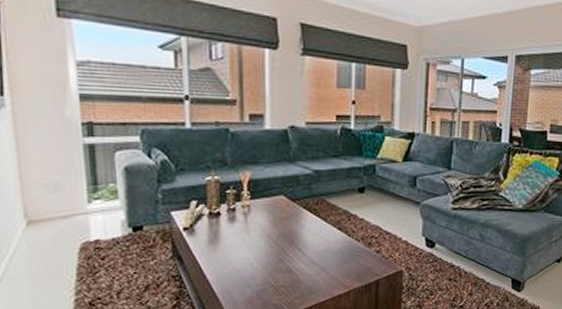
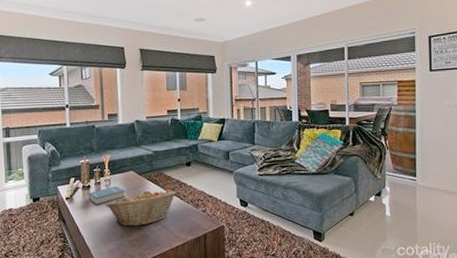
hardback book: none [217,214,272,239] -> present [88,186,126,205]
fruit basket: none [242,222,343,268] -> present [106,190,177,226]

